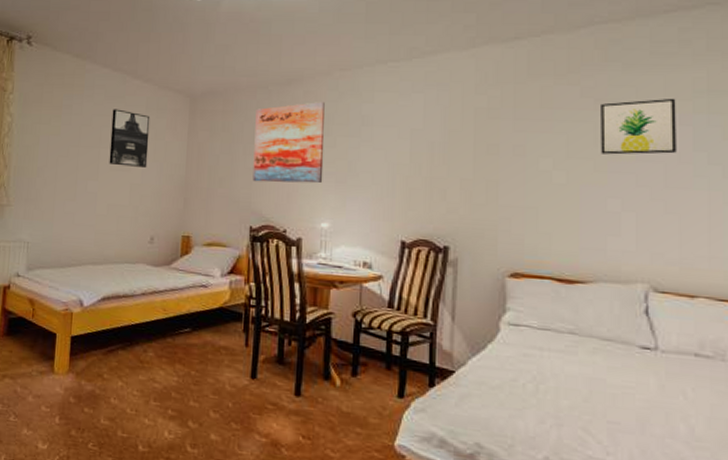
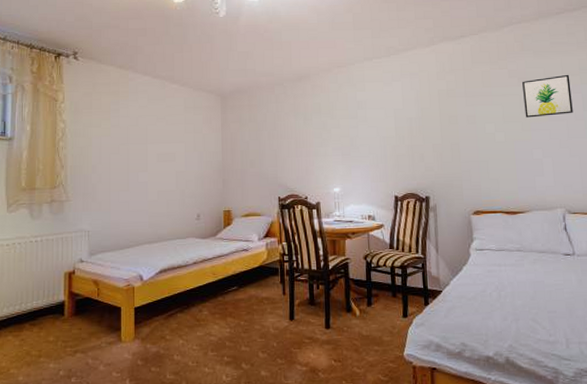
wall art: present [109,109,150,167] -> none [155,110,189,158]
wall art: present [252,102,325,184] -> none [275,93,332,161]

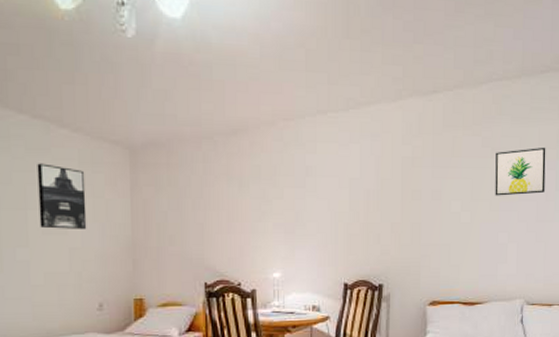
wall art: none [155,110,189,158] -> present [37,163,87,229]

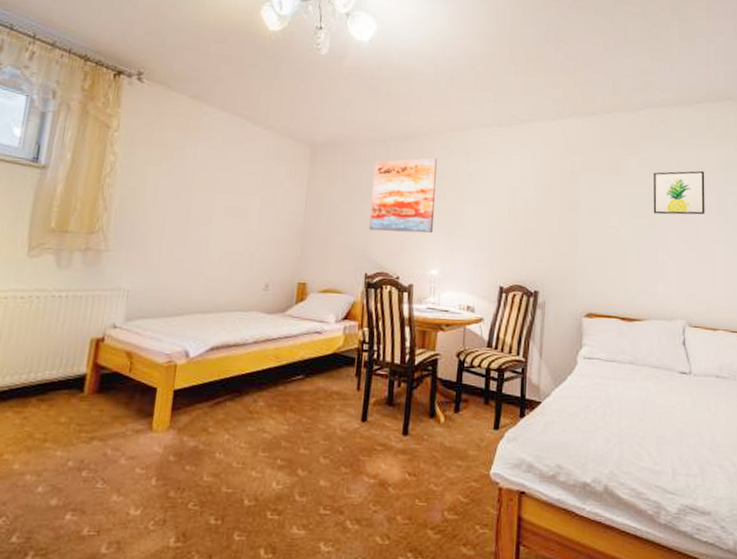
wall art: present [37,163,87,229] -> none [224,153,270,214]
wall art: none [202,153,273,237] -> present [369,158,437,233]

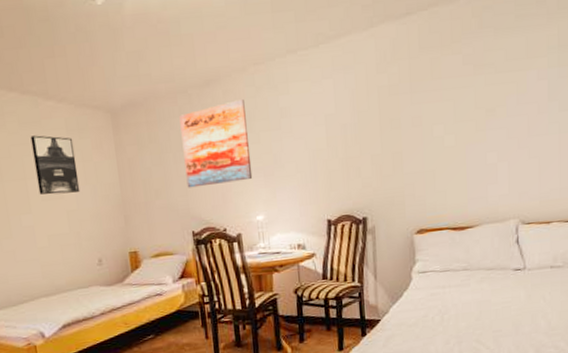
wall art: none [224,153,270,214] -> present [30,135,81,195]
wall art: present [653,170,705,215] -> none [479,56,536,115]

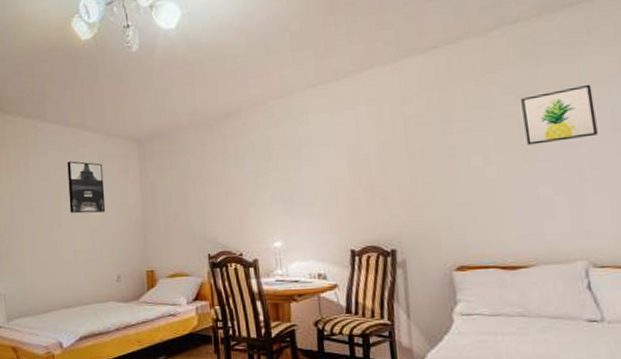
wall art: present [179,99,253,188] -> none [200,130,271,212]
wall art: none [479,56,536,115] -> present [521,84,598,145]

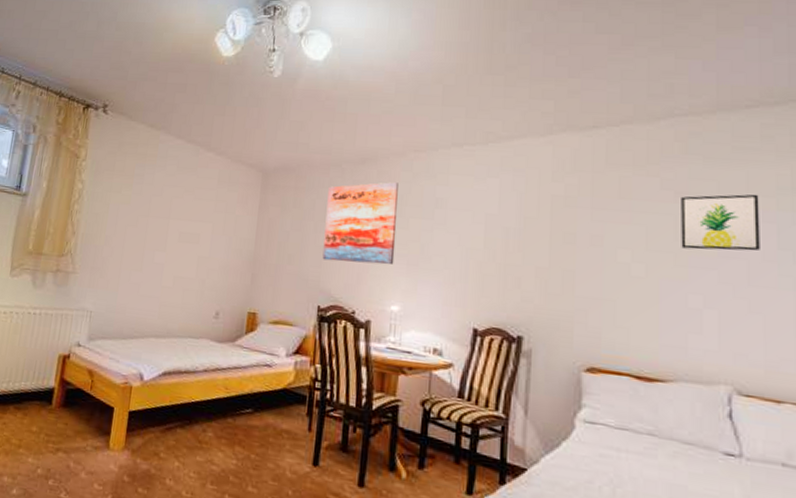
wall art: present [67,161,106,214] -> none [177,180,222,241]
wall art: none [200,130,271,212] -> present [322,182,398,265]

